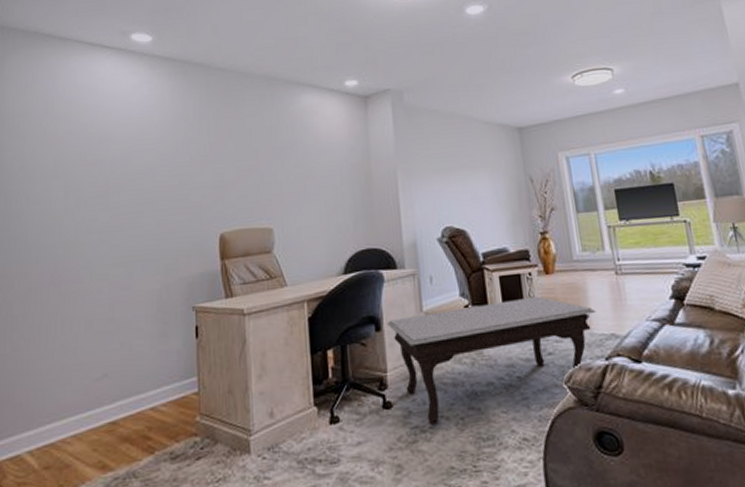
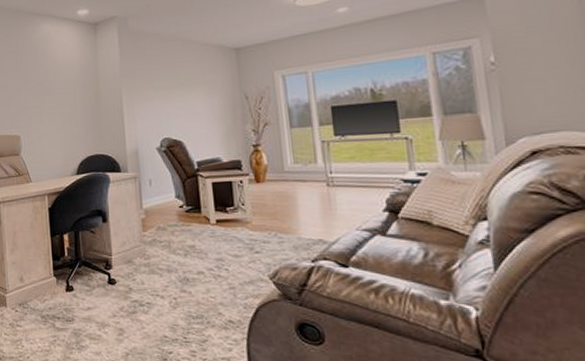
coffee table: present [387,296,597,425] -> none [112,201,305,301]

